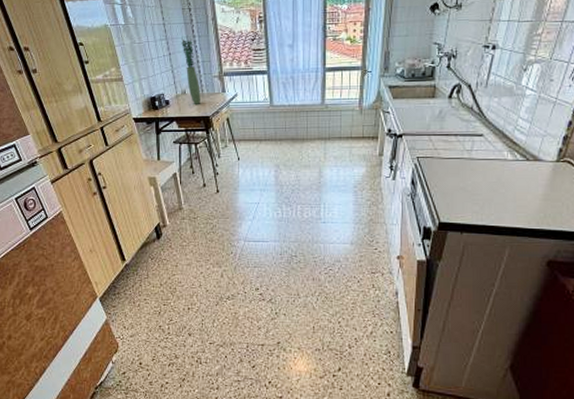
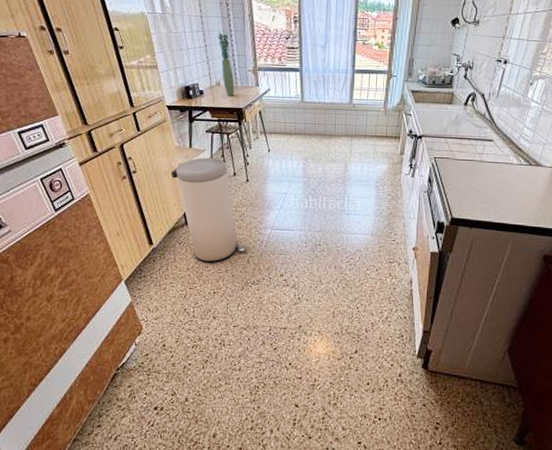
pedal bin: none [140,169,220,278] -> present [171,157,247,263]

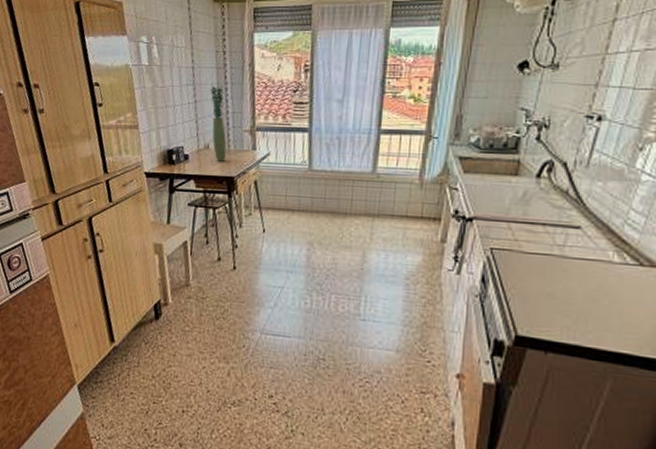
pedal bin: present [171,157,247,263] -> none [142,236,228,373]

